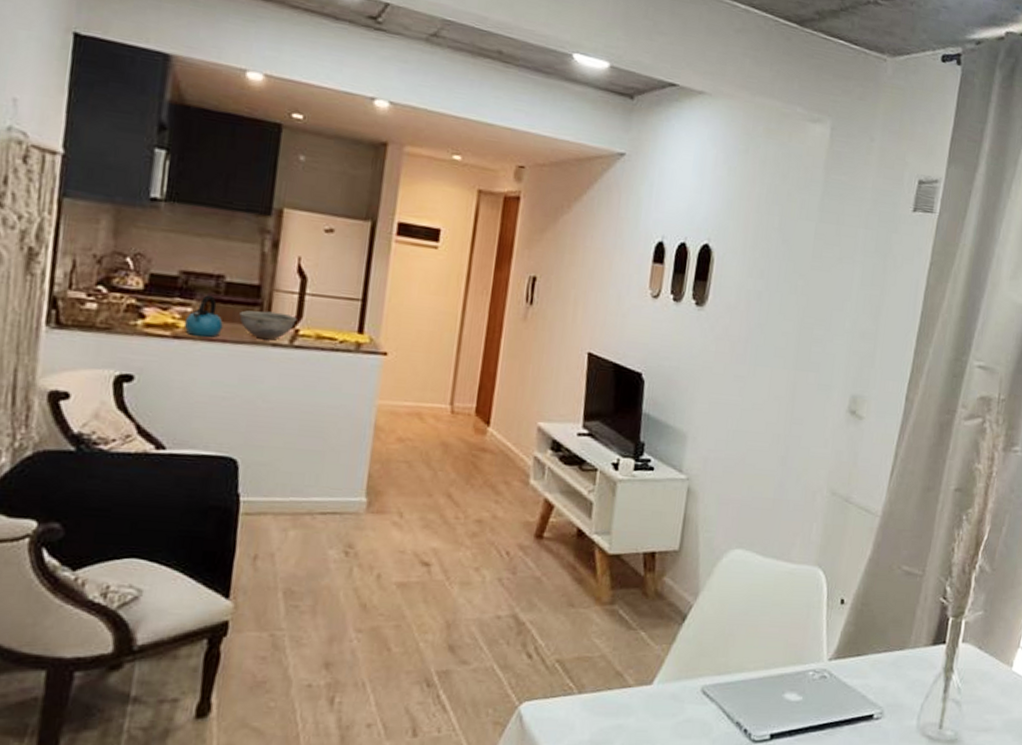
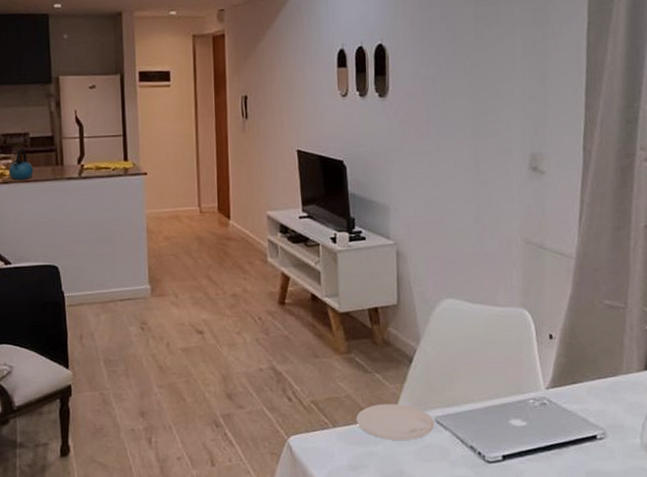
bowl: present [239,310,297,340] -> none [43,154,81,176]
plate: none [608,667,701,712] -> present [356,403,435,440]

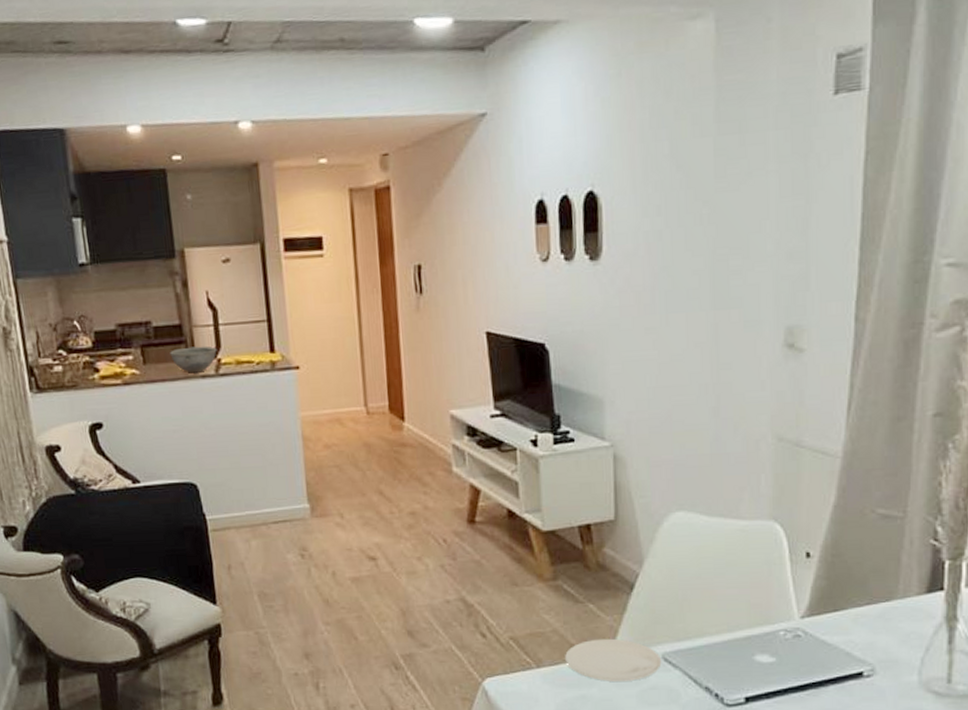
kettle: present [8,149,33,181] -> none [129,341,160,381]
bowl: none [43,154,81,176] -> present [170,346,217,373]

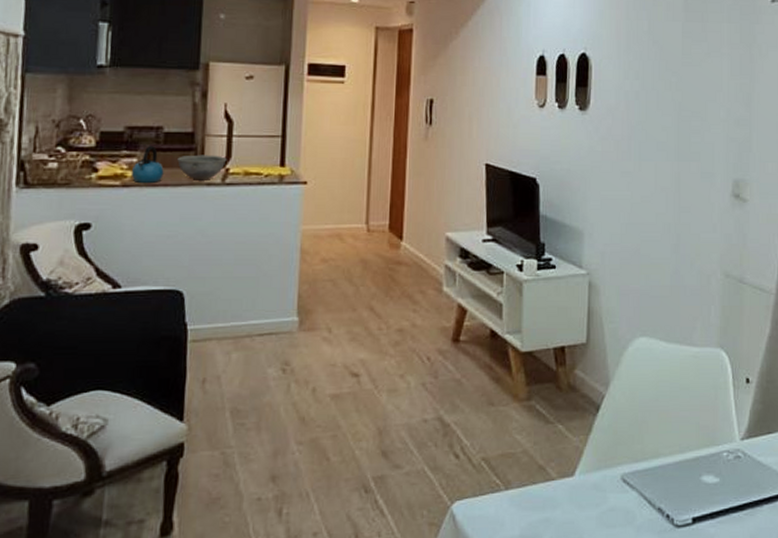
kettle: none [129,341,160,381] -> present [131,146,164,184]
plate: present [565,638,662,681] -> none [533,459,621,504]

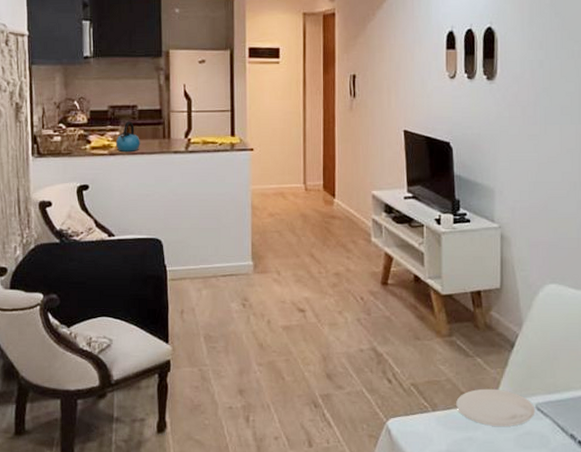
bowl: present [177,155,227,180] -> none [150,127,188,149]
plate: none [533,459,621,504] -> present [456,388,535,426]

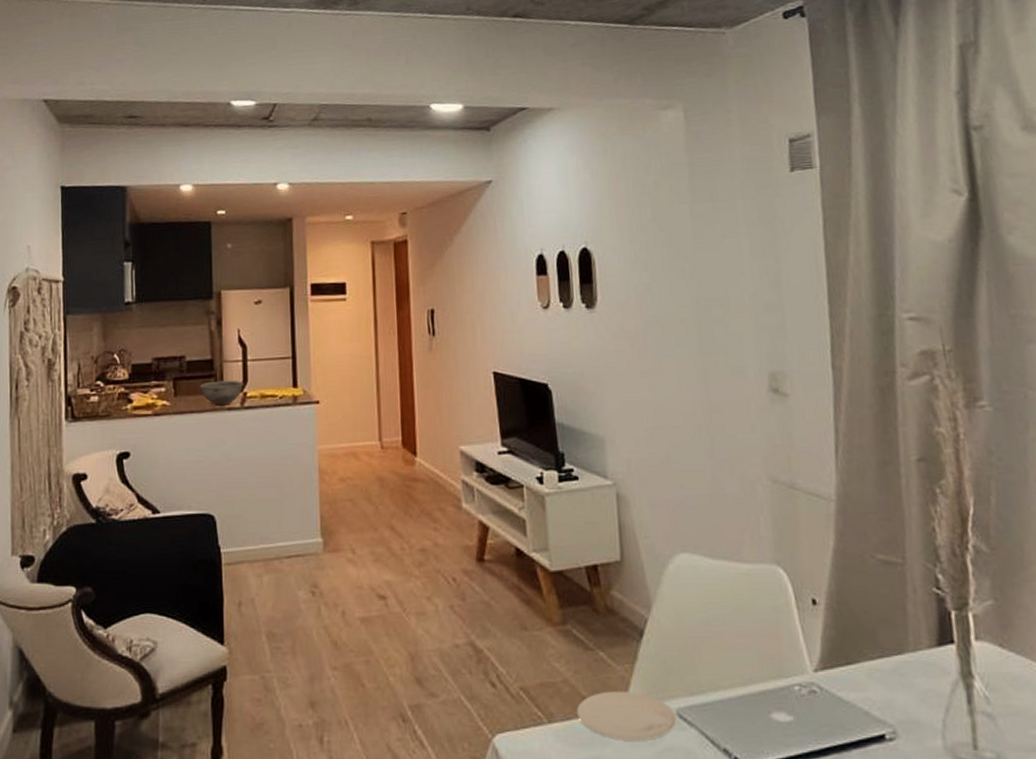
kettle: present [115,121,140,153] -> none [160,375,189,412]
bowl: none [150,127,188,149] -> present [200,380,244,406]

